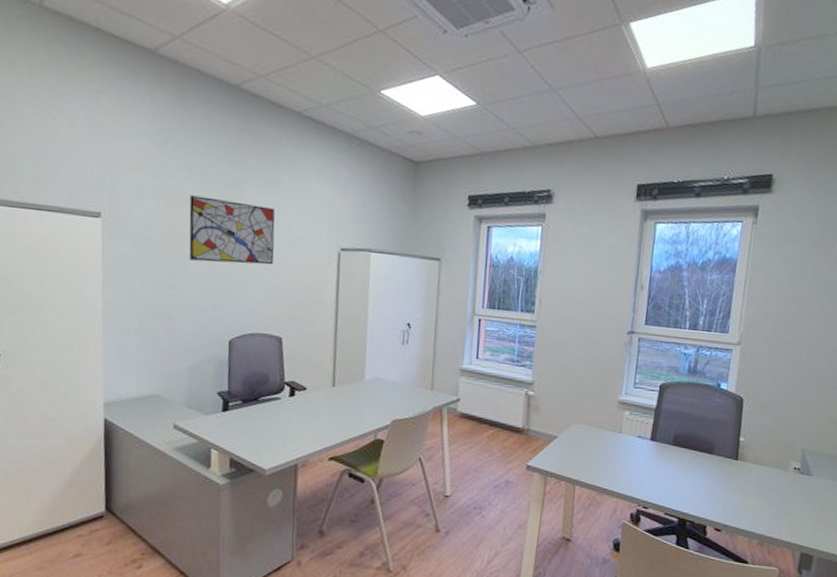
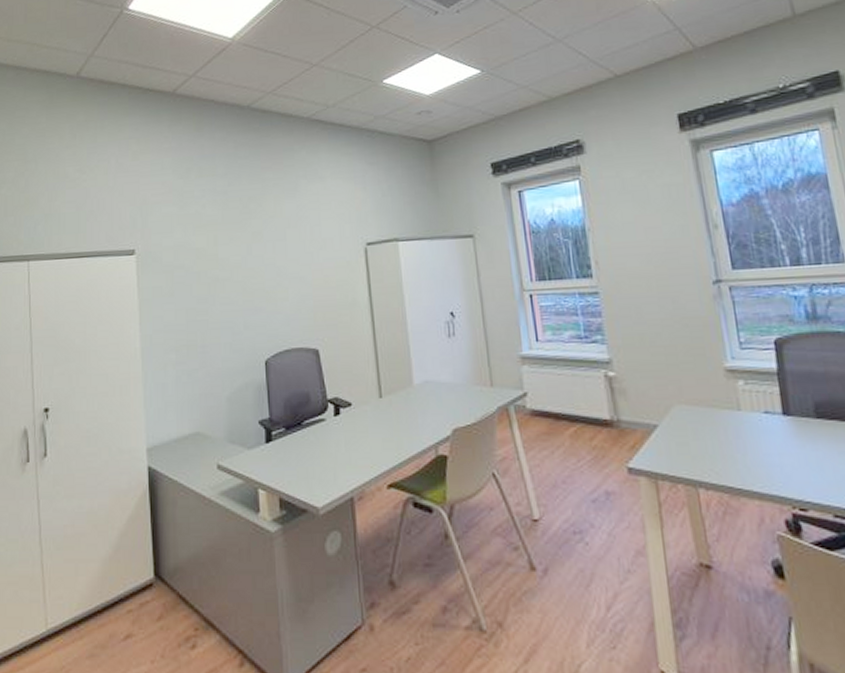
wall art: present [189,195,275,265] -> none [214,214,301,282]

